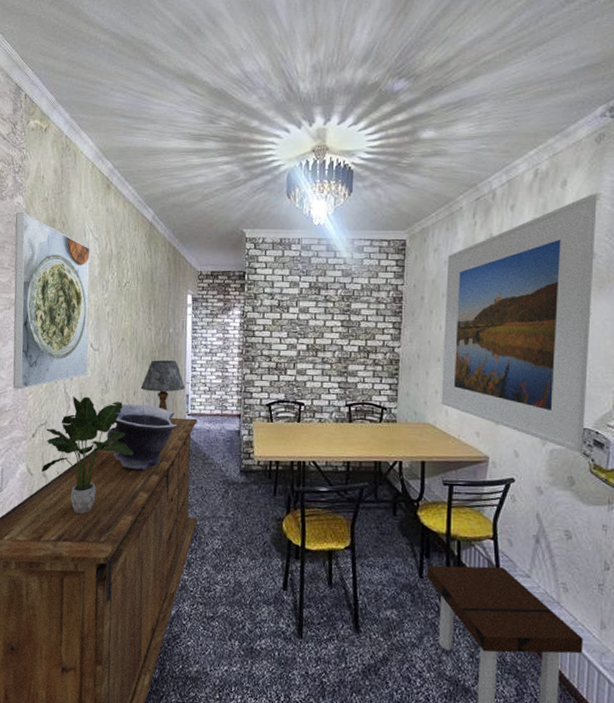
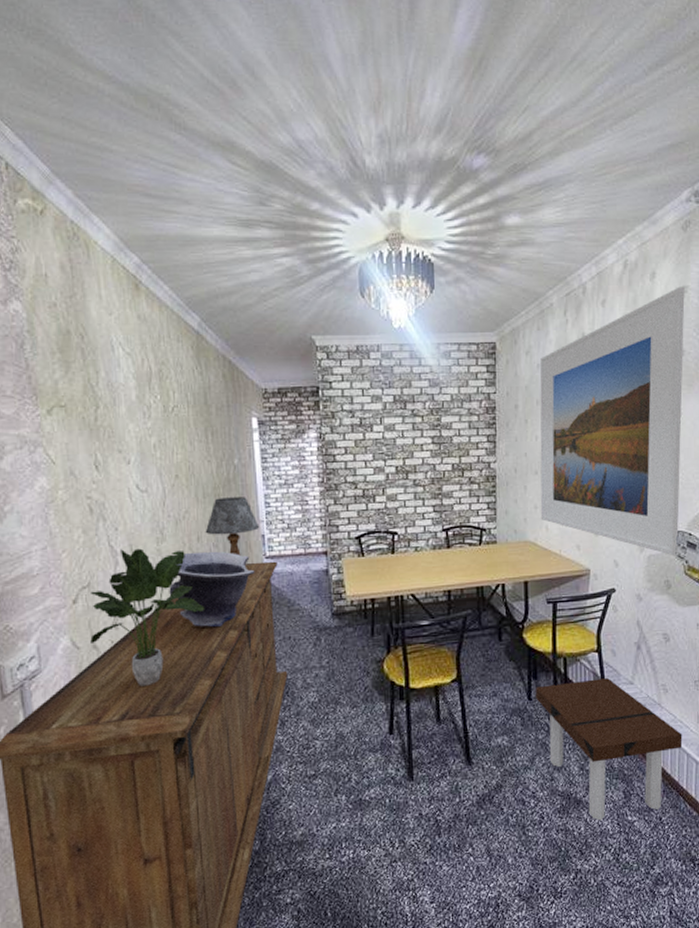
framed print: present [13,212,90,390] -> none [13,323,136,548]

